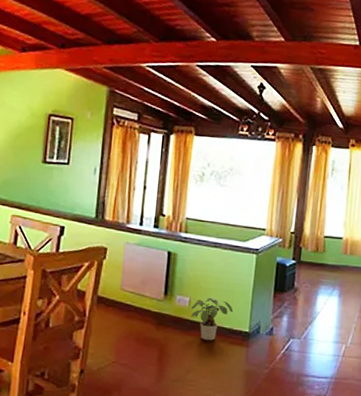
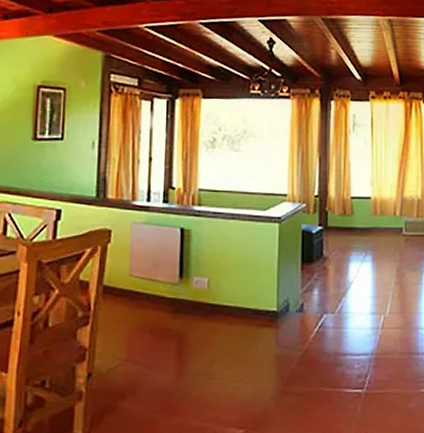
potted plant: present [191,297,233,340] -> none [210,275,257,325]

